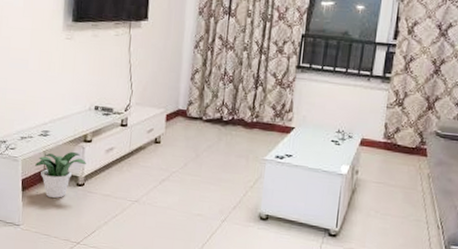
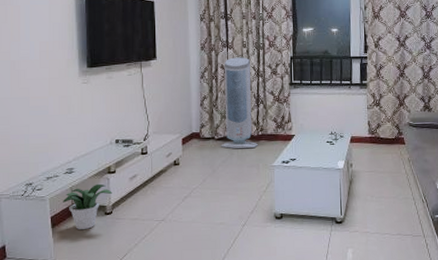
air purifier: none [208,27,254,136] -> present [221,57,258,149]

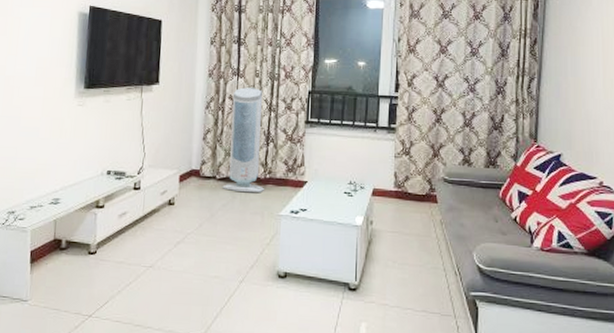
potted plant: present [62,183,112,229] -> none [44,218,99,269]

